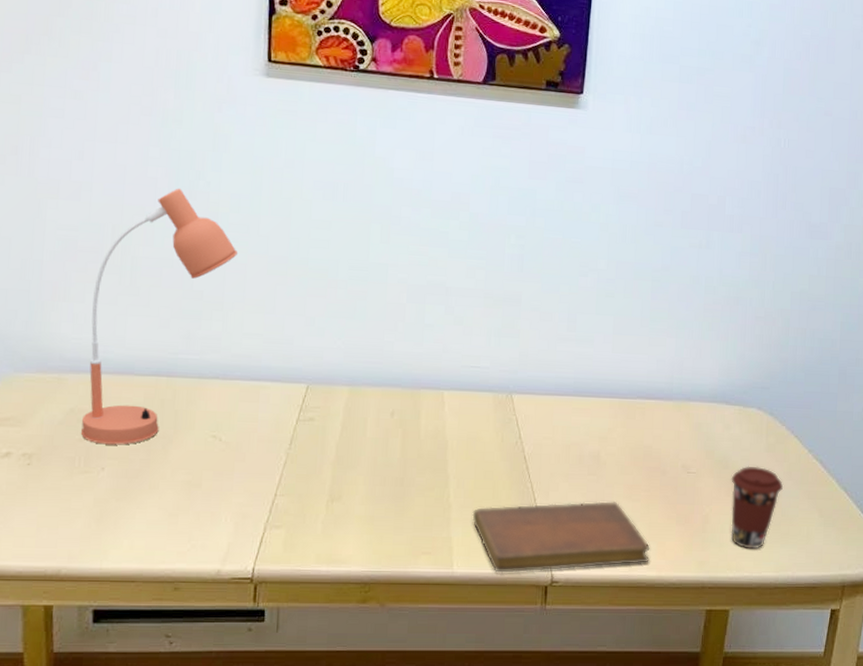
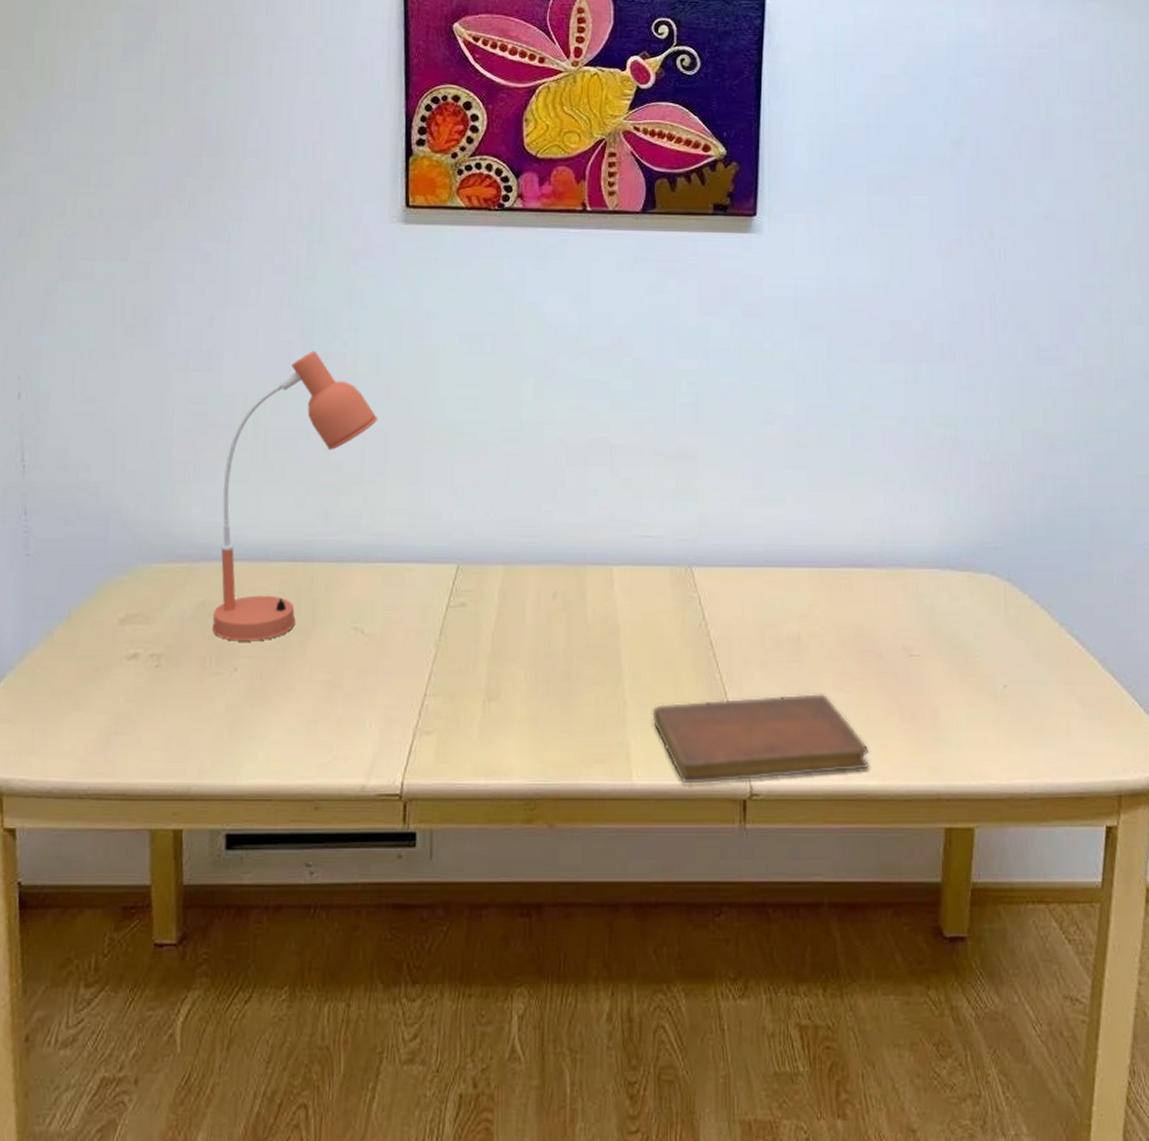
coffee cup: present [731,466,784,549] -> none [964,645,1032,750]

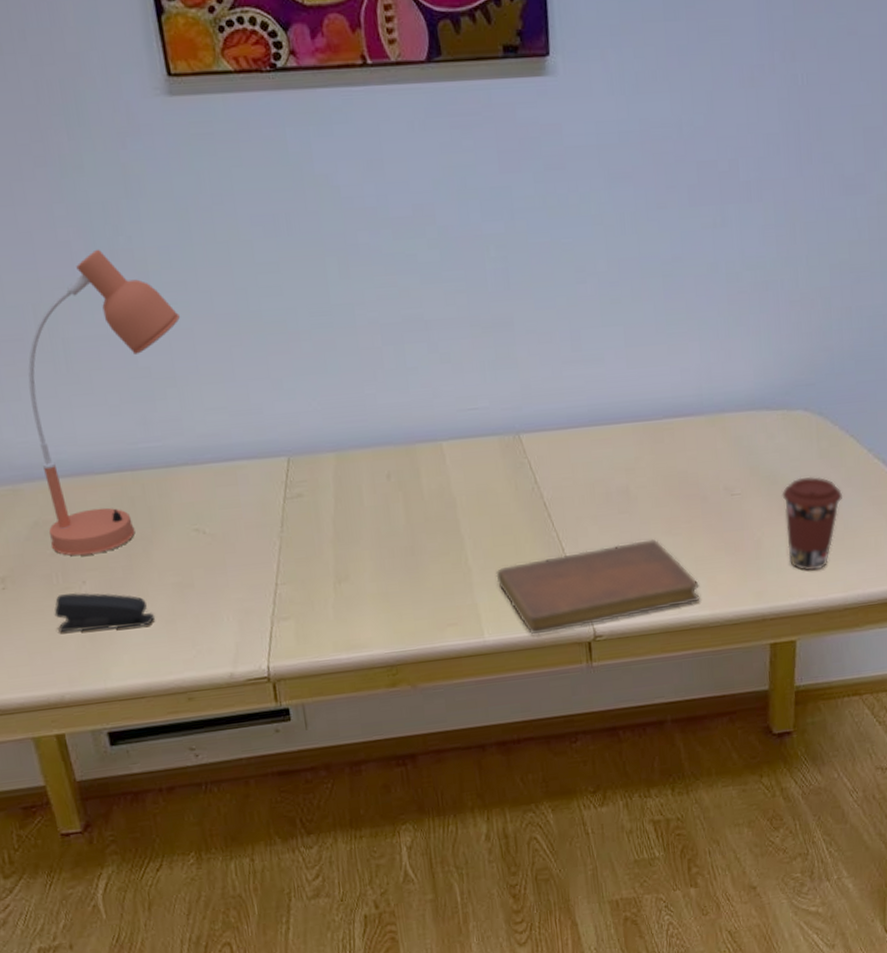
stapler: none [200,678,298,723] -> present [54,592,155,633]
coffee cup: none [964,645,1032,750] -> present [782,476,843,571]

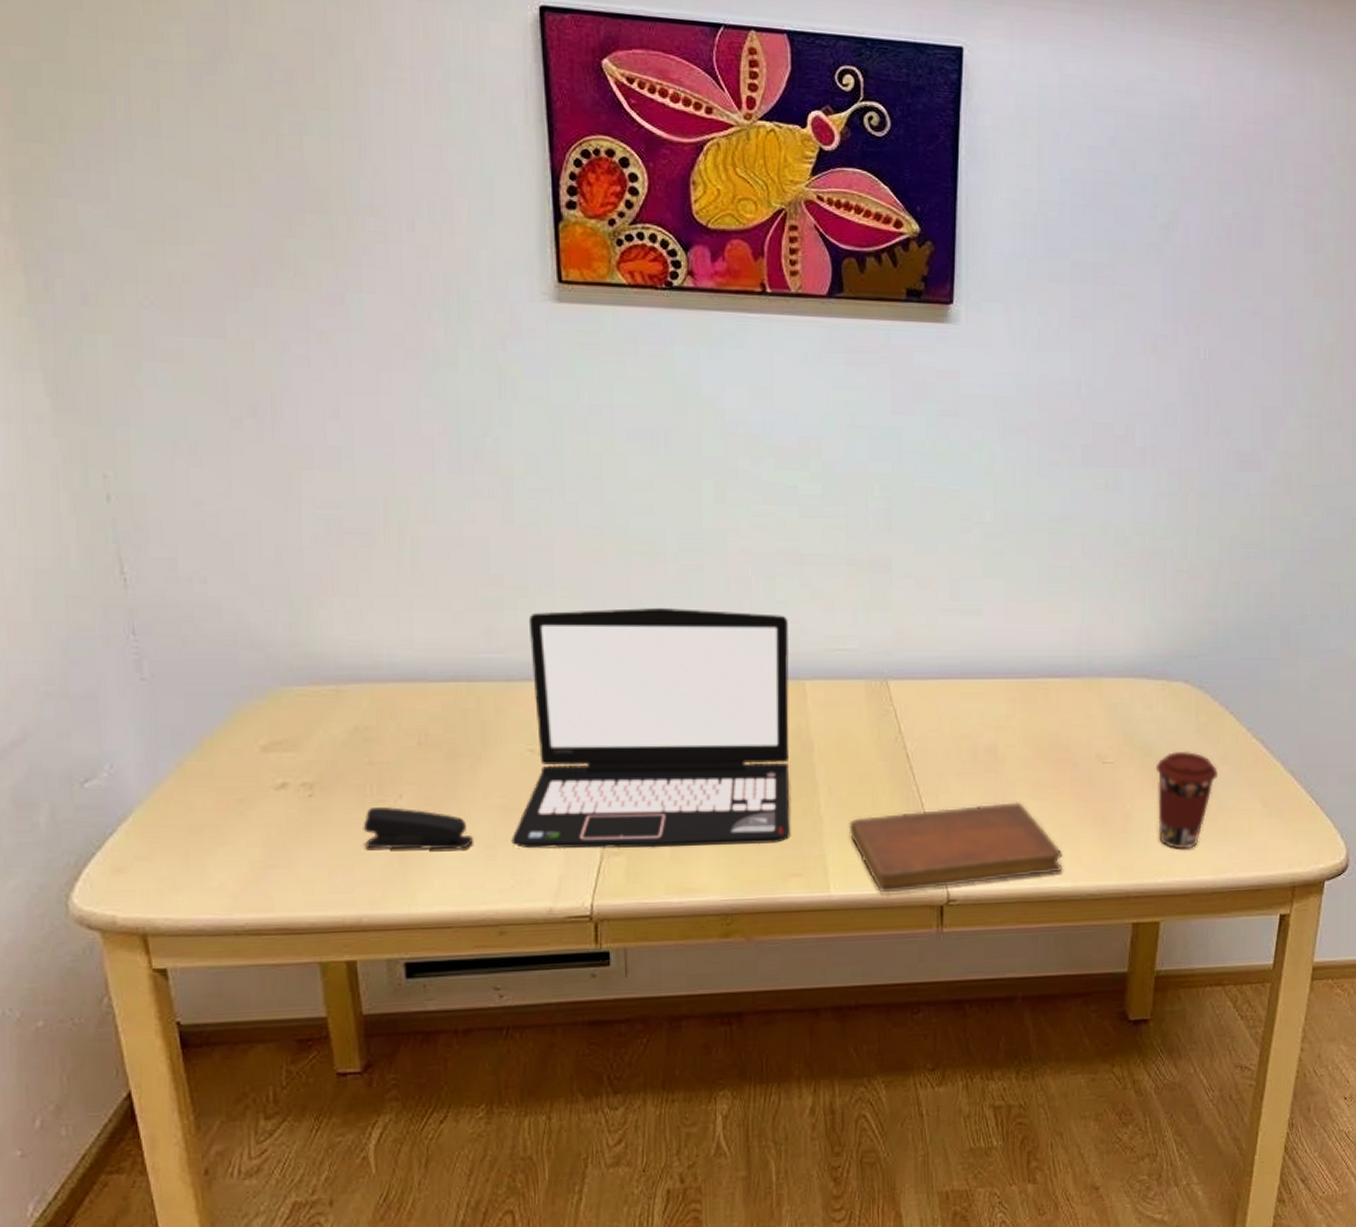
desk lamp: present [28,249,181,557] -> none [368,448,542,767]
laptop: none [179,381,443,621] -> present [511,608,791,849]

